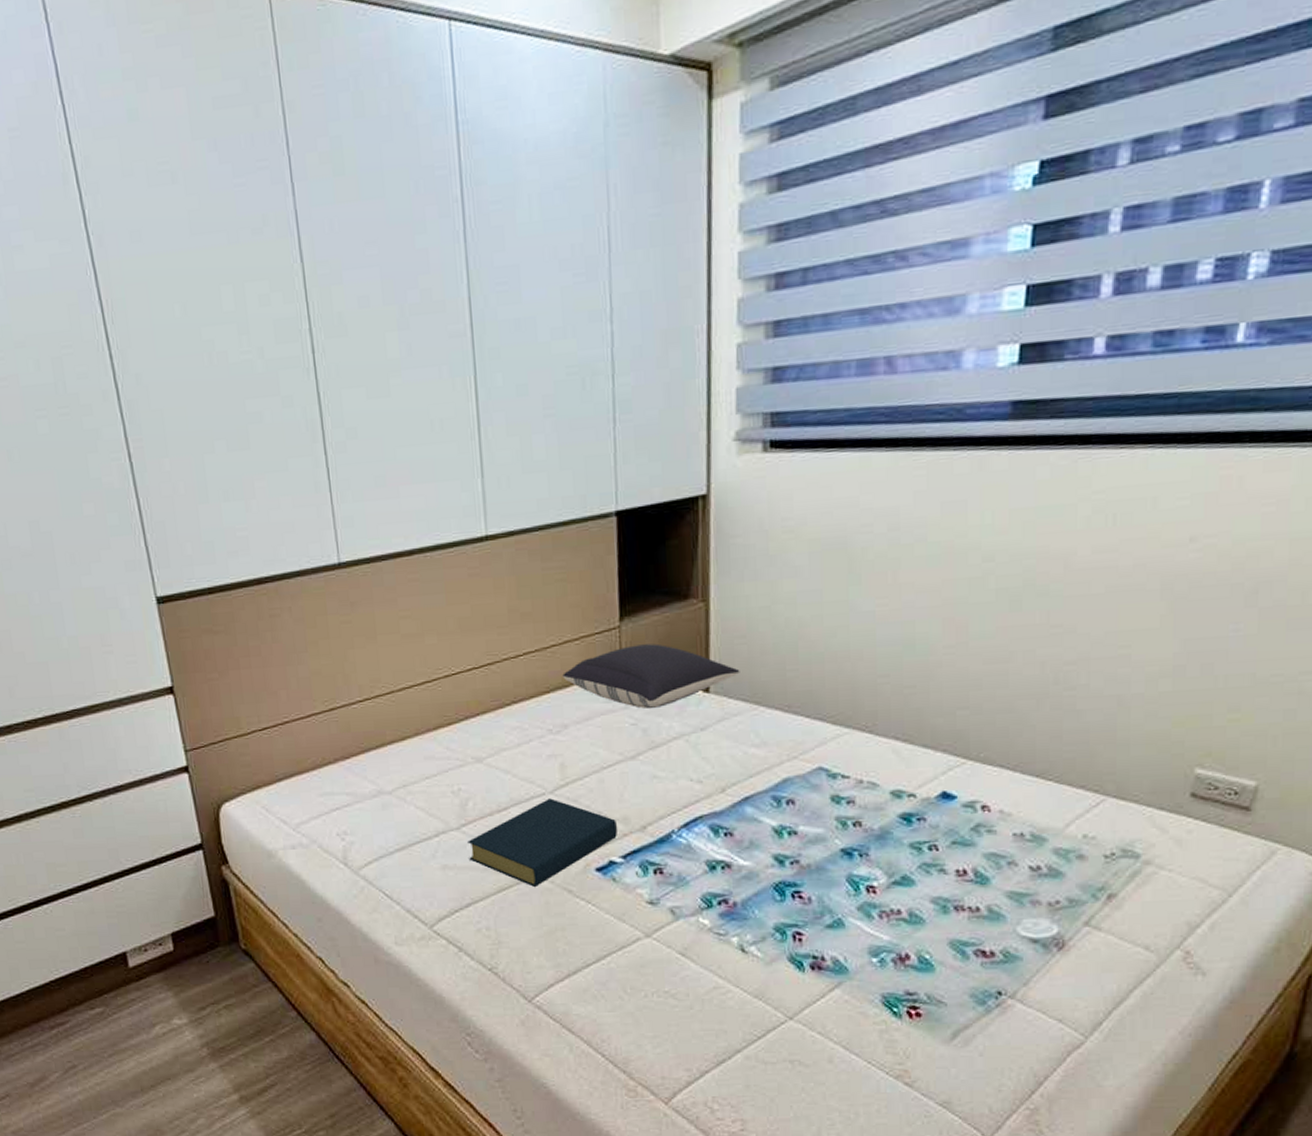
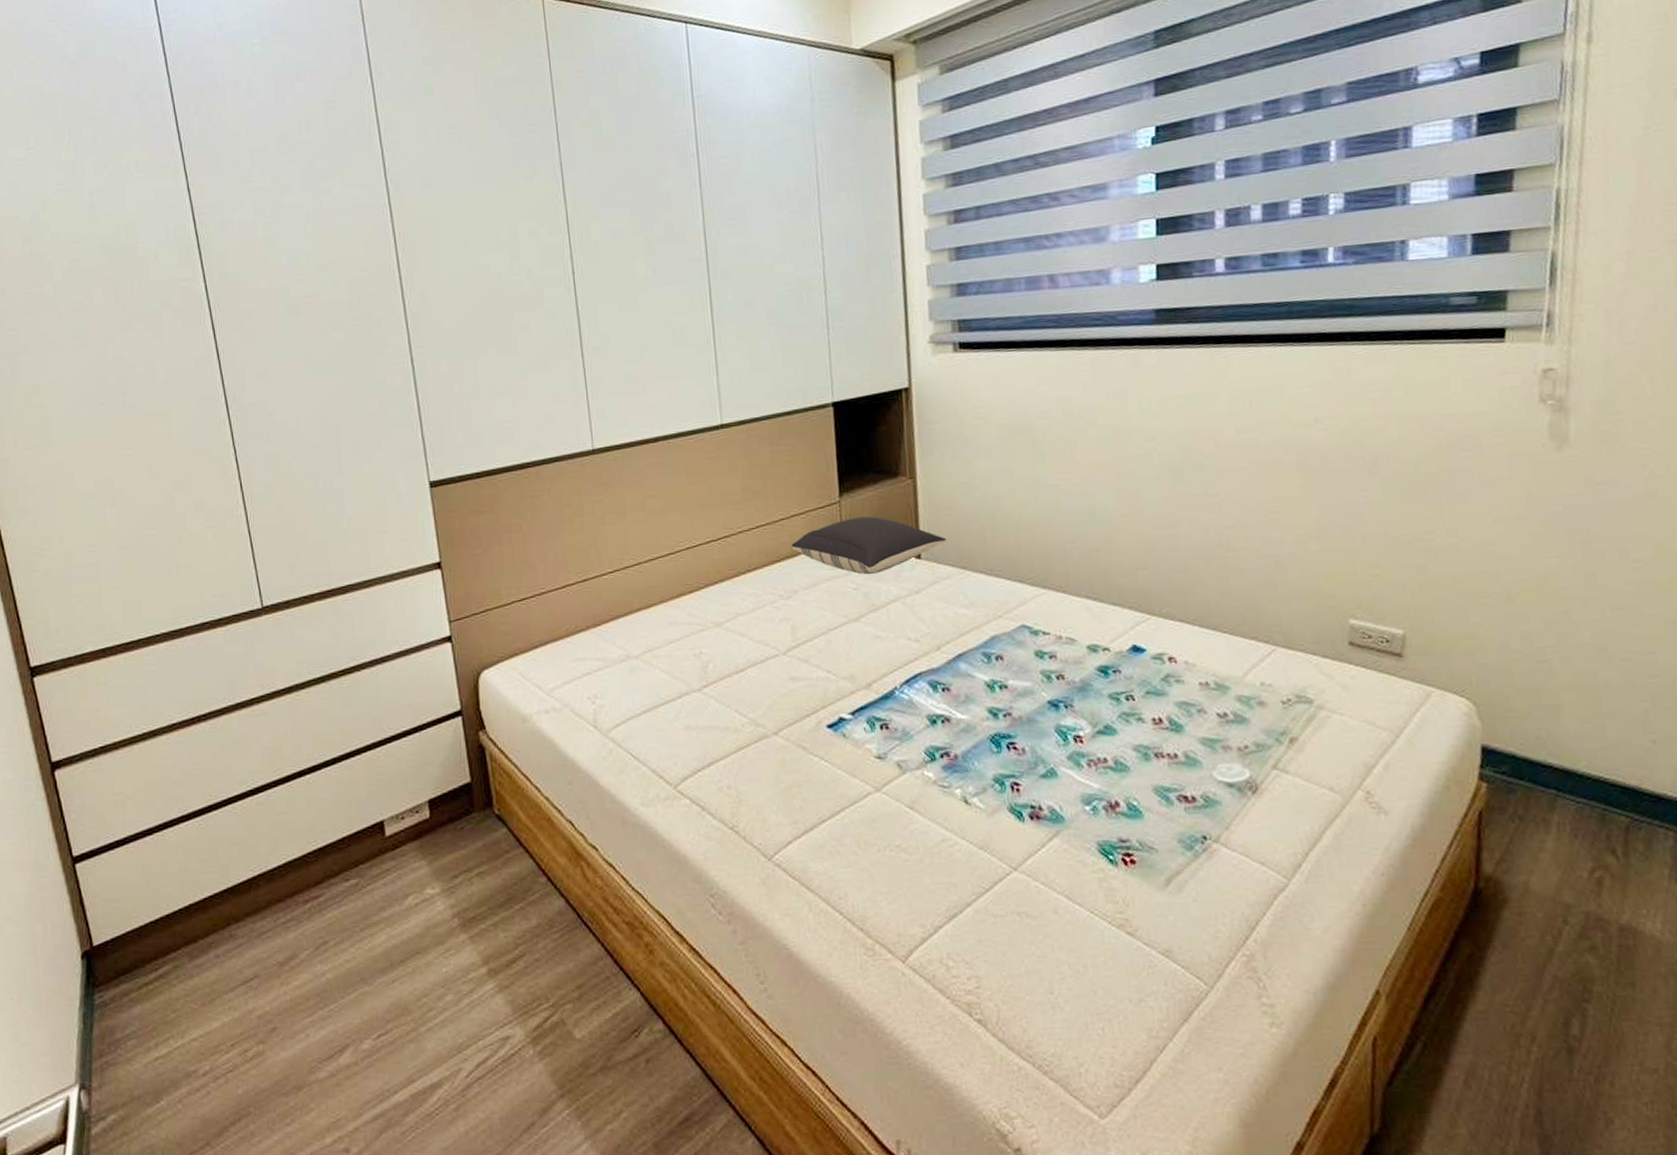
hardback book: present [468,798,618,887] -> none [709,659,846,745]

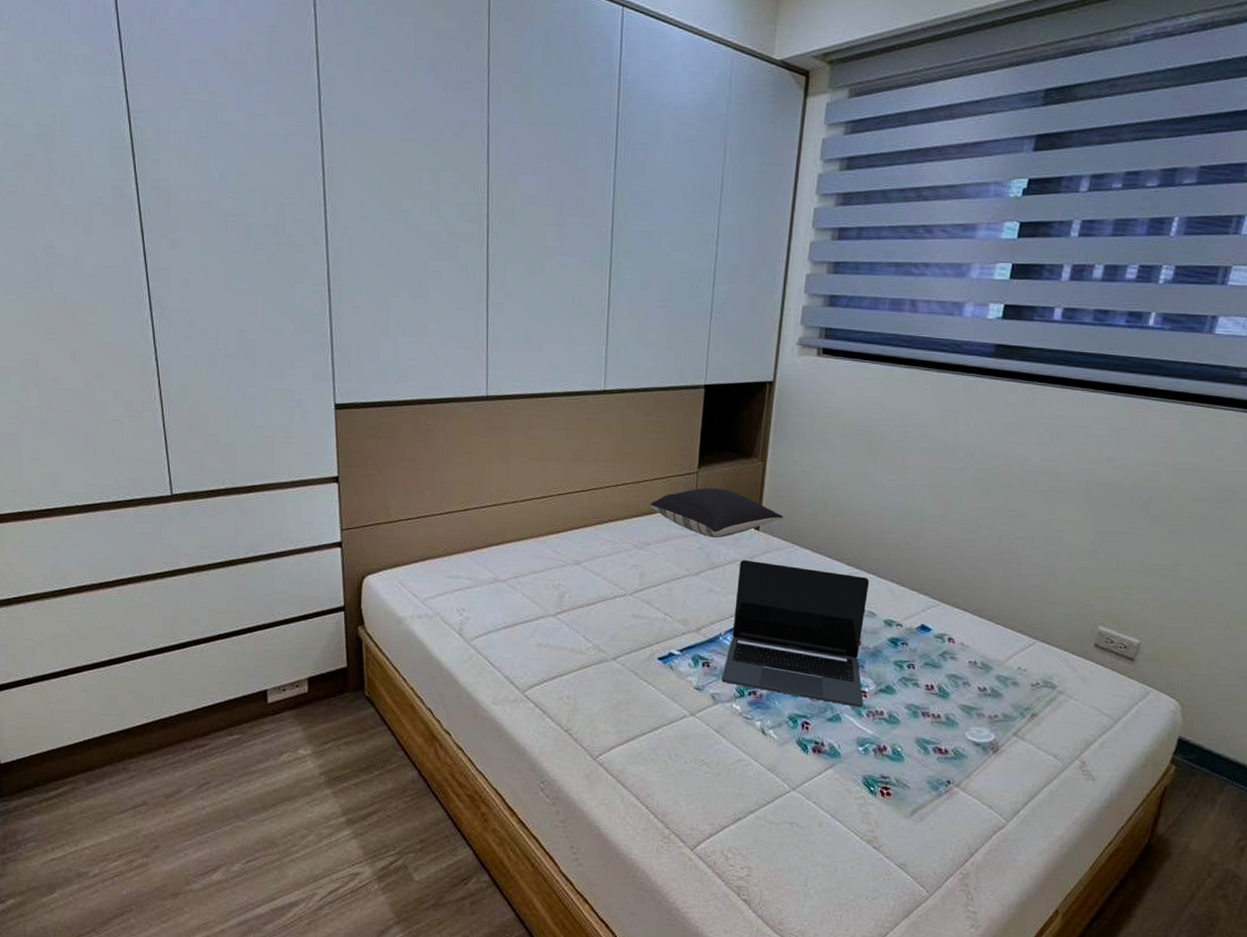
laptop: none [904,595,1081,757] -> present [722,559,870,707]

